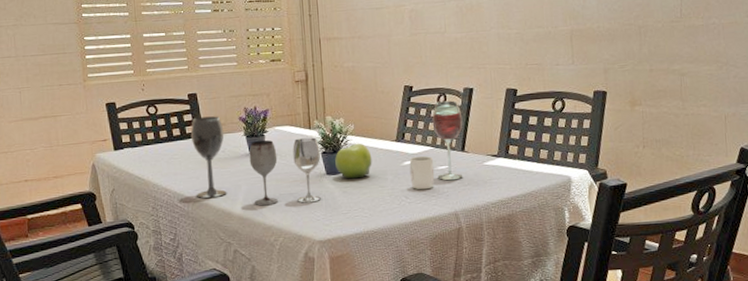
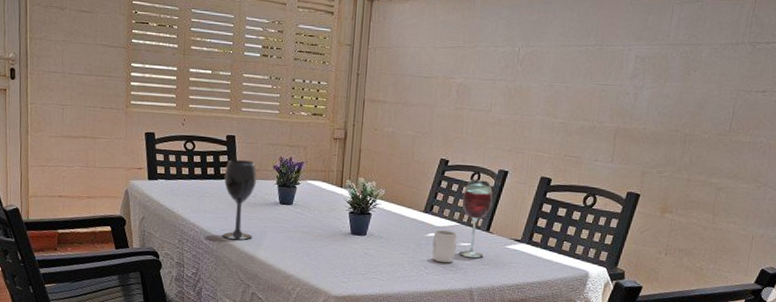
wineglass: present [249,137,321,206] -> none [278,191,348,259]
fruit: present [335,143,372,179] -> none [361,207,398,243]

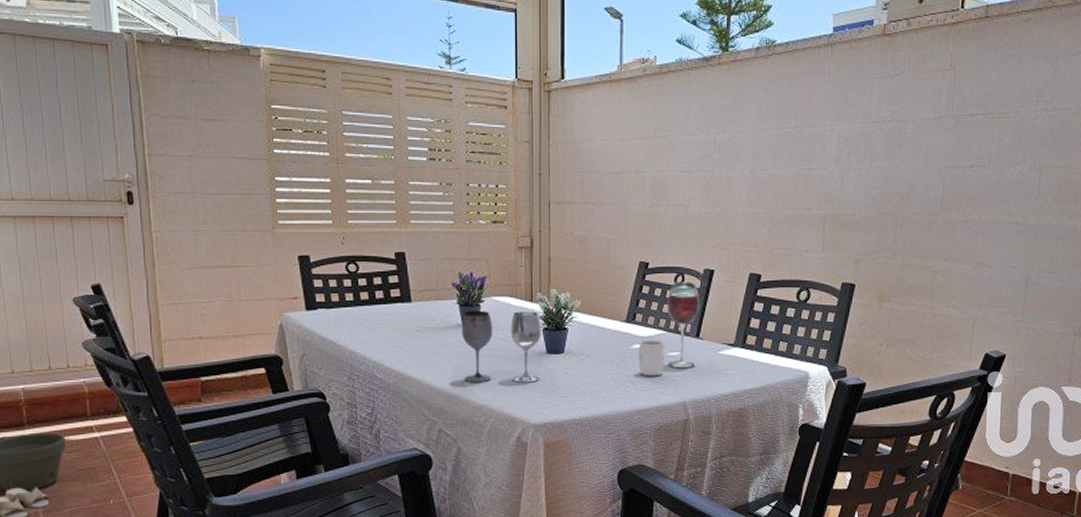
wine glass: present [223,159,257,240] -> none [395,280,435,371]
wineglass: none [278,191,348,259] -> present [461,310,541,383]

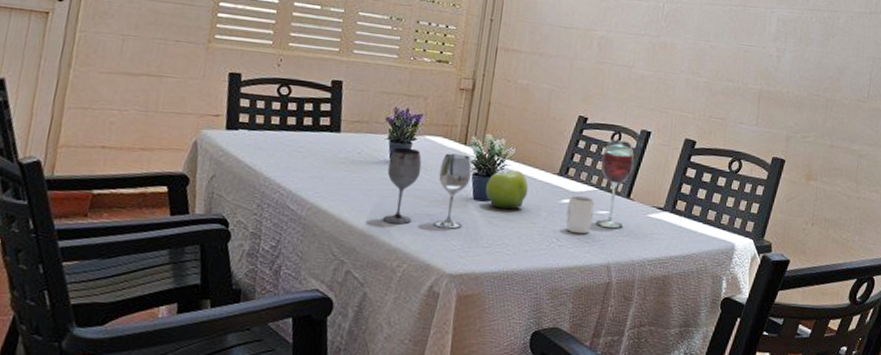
fruit: none [557,321,598,360] -> present [485,168,529,210]

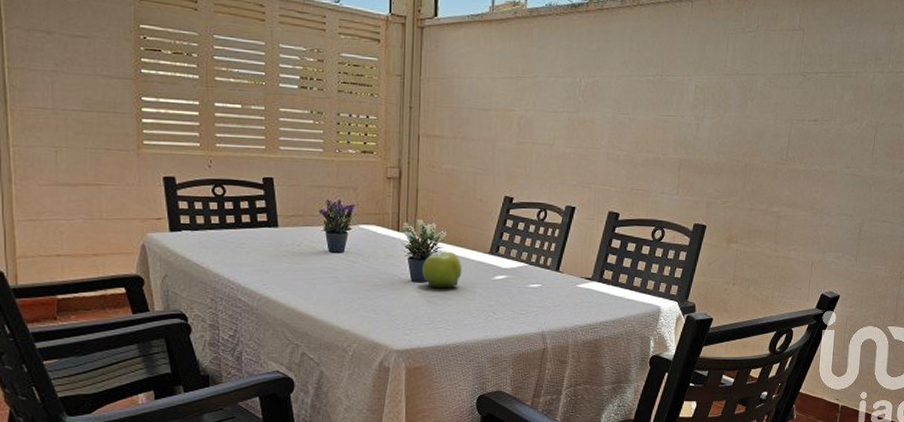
wineglass: present [383,147,472,229] -> none [328,237,407,310]
mug: present [565,195,595,234] -> none [500,271,526,307]
wineglass: present [595,139,635,229] -> none [528,217,561,300]

